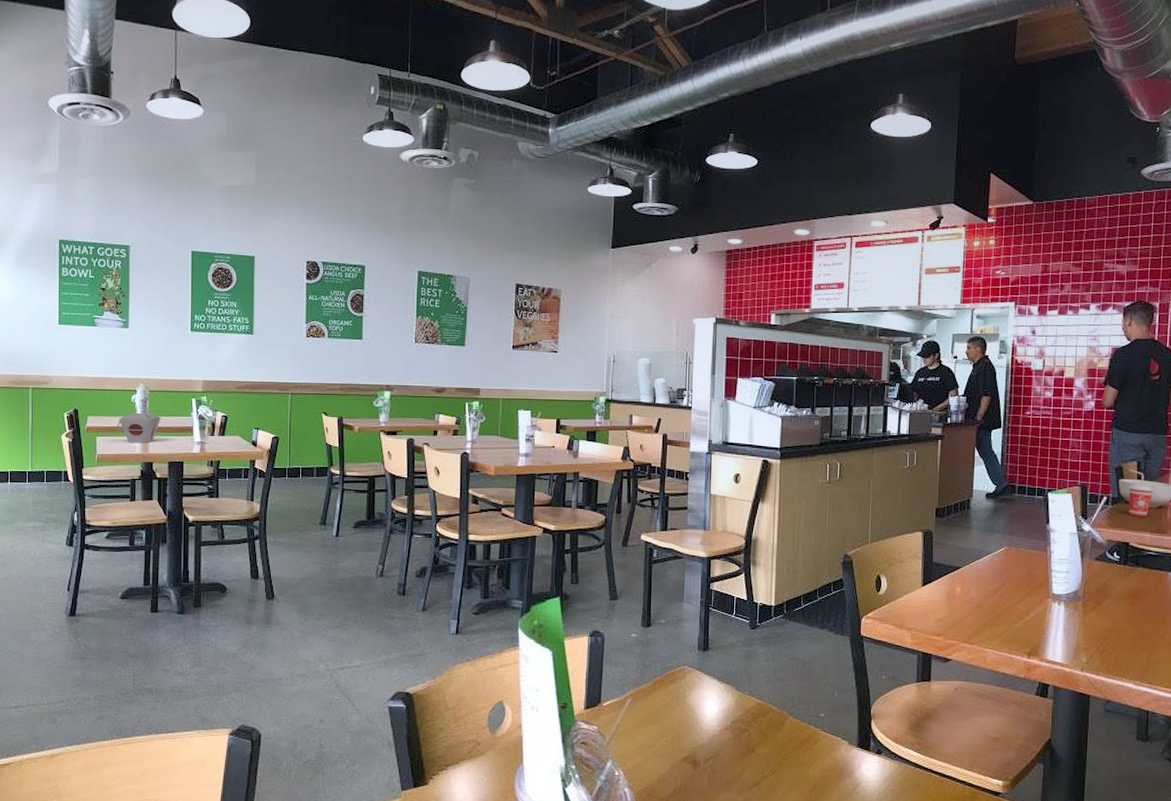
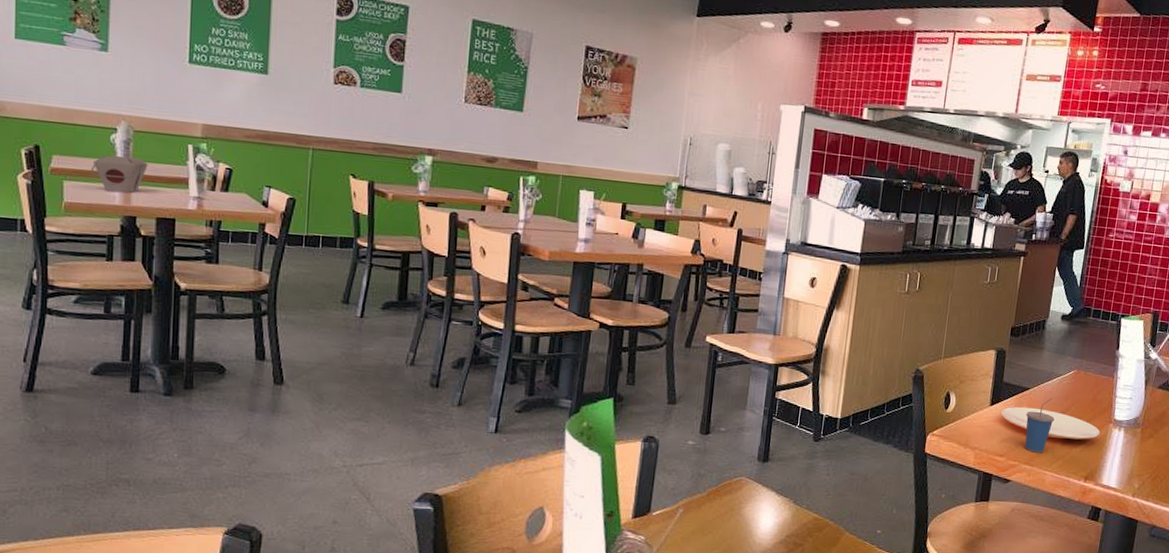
plate: none [934,585,1039,616] -> present [1001,406,1101,440]
cup: none [960,575,990,631] -> present [1025,397,1055,453]

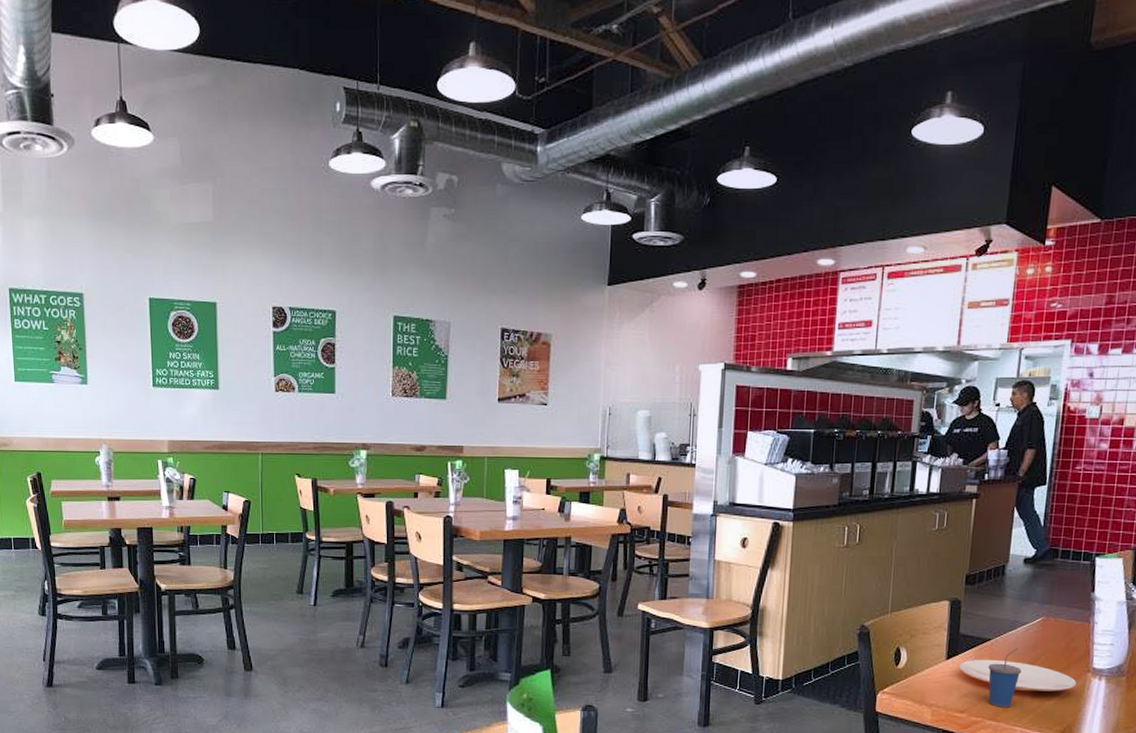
takeout container: present [90,155,148,194] -> none [82,475,127,508]

